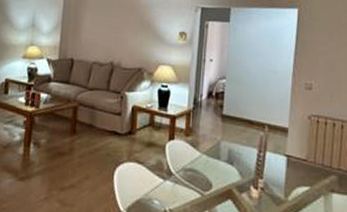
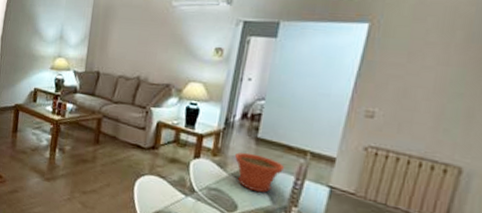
plant pot: none [204,130,249,169] -> present [234,152,285,193]

